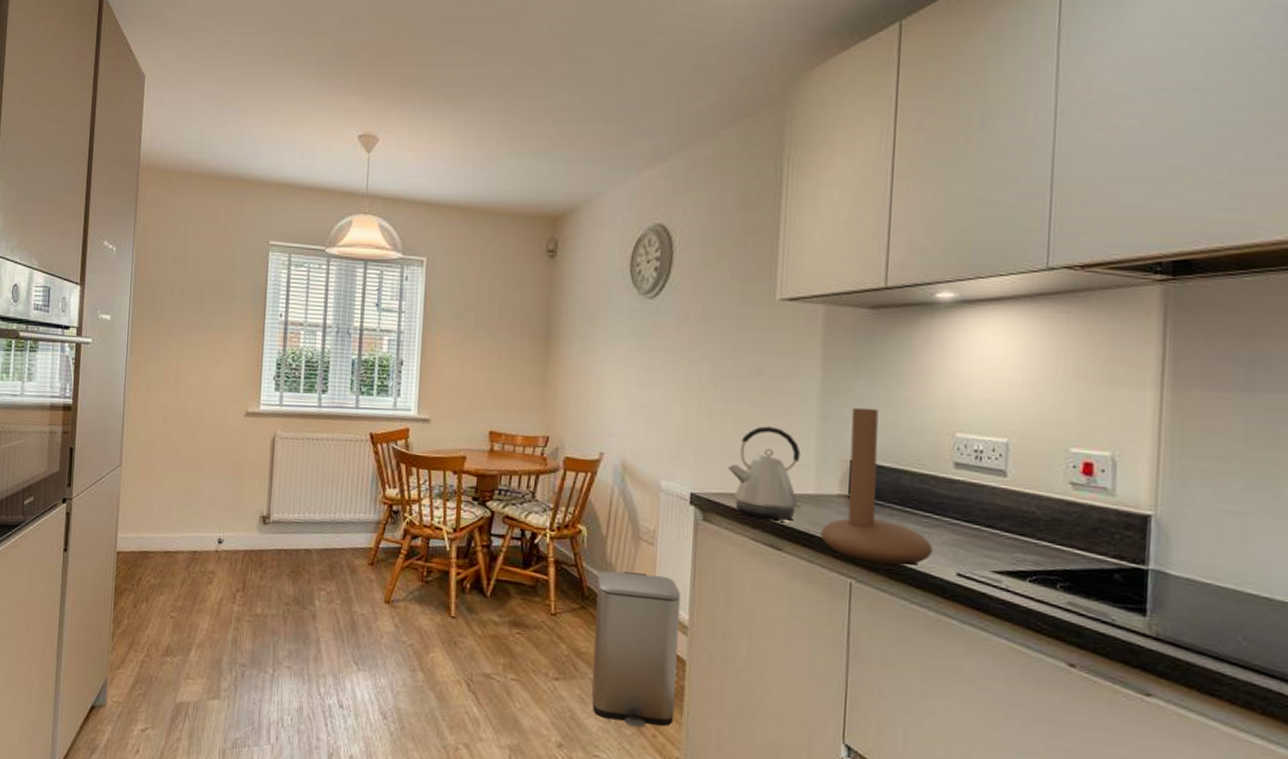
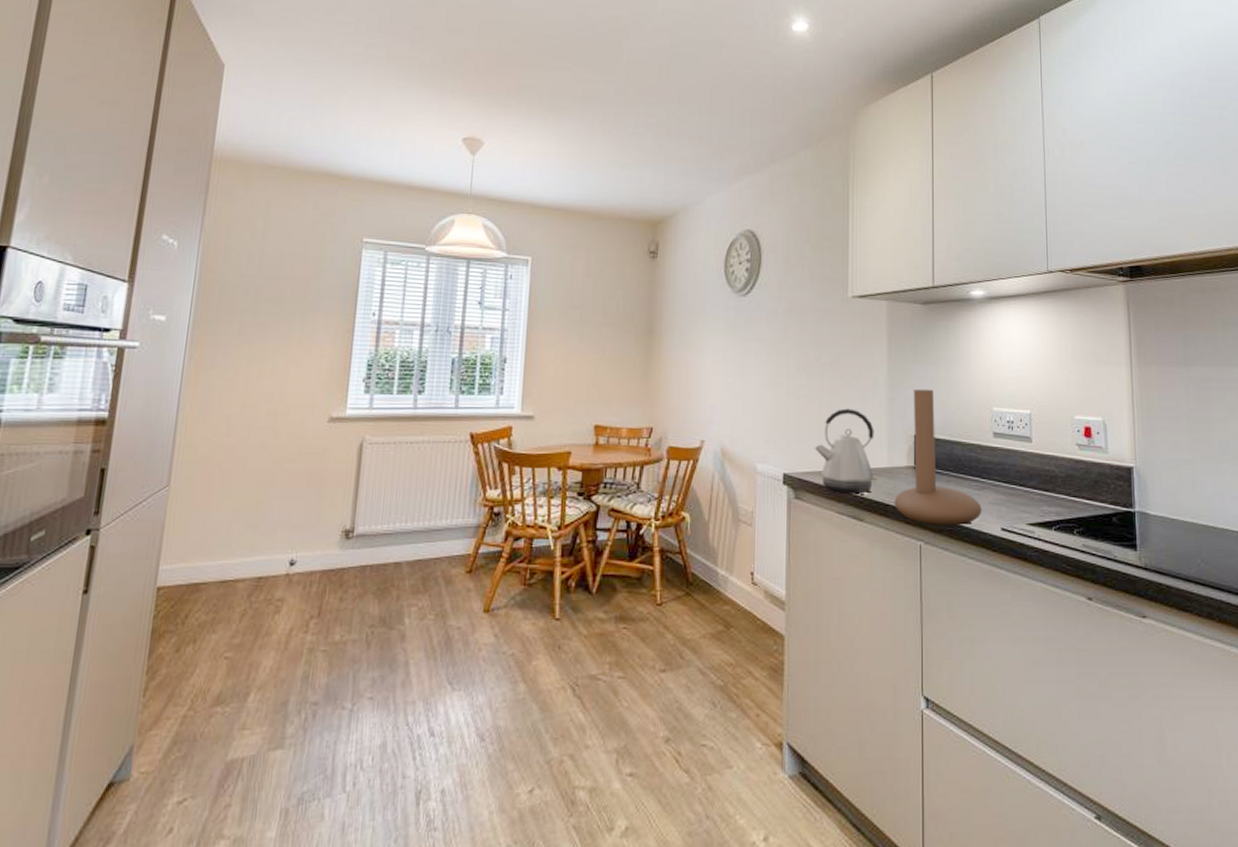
pedal bin: present [591,570,681,729] -> none [697,554,778,710]

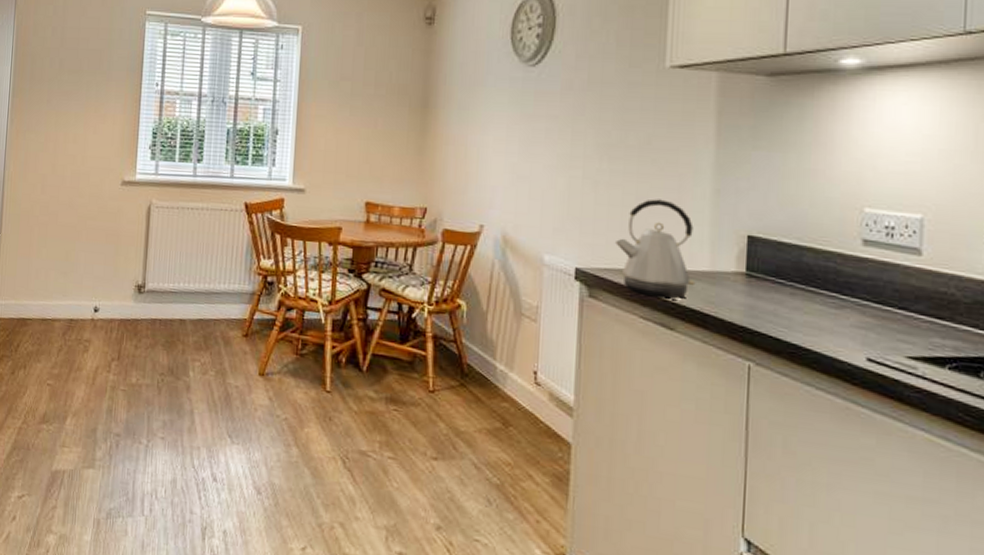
paper towel holder: present [894,388,982,527] -> none [716,179,840,350]

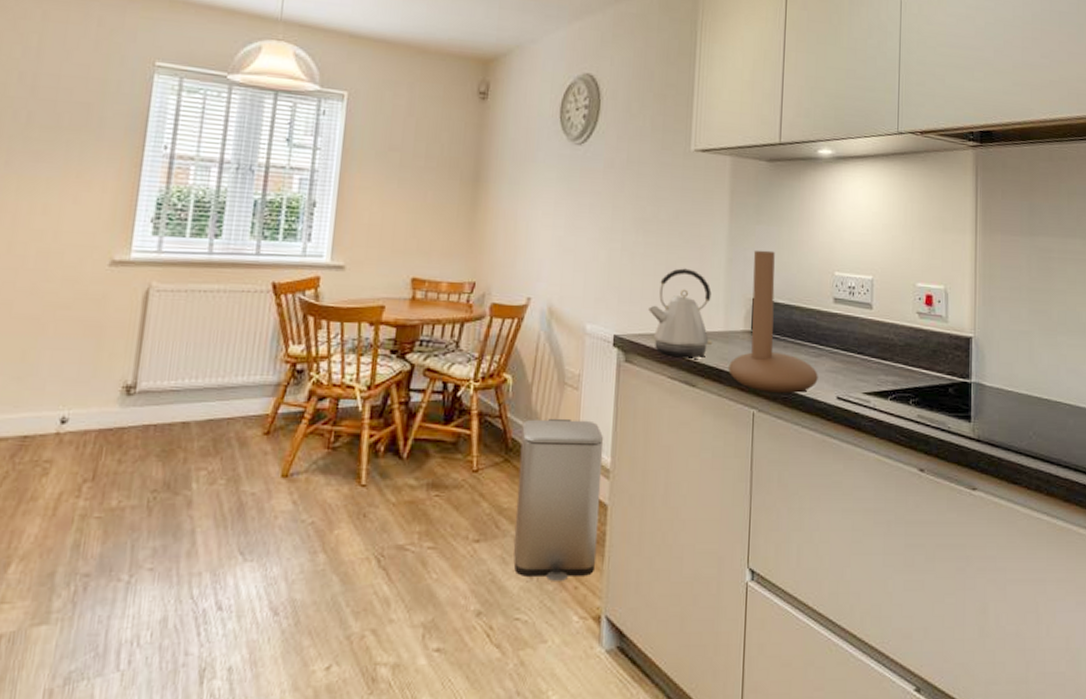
pedal bin: none [471,347,566,513] -> present [513,419,604,583]
paper towel holder: none [716,179,840,350] -> present [728,250,818,394]

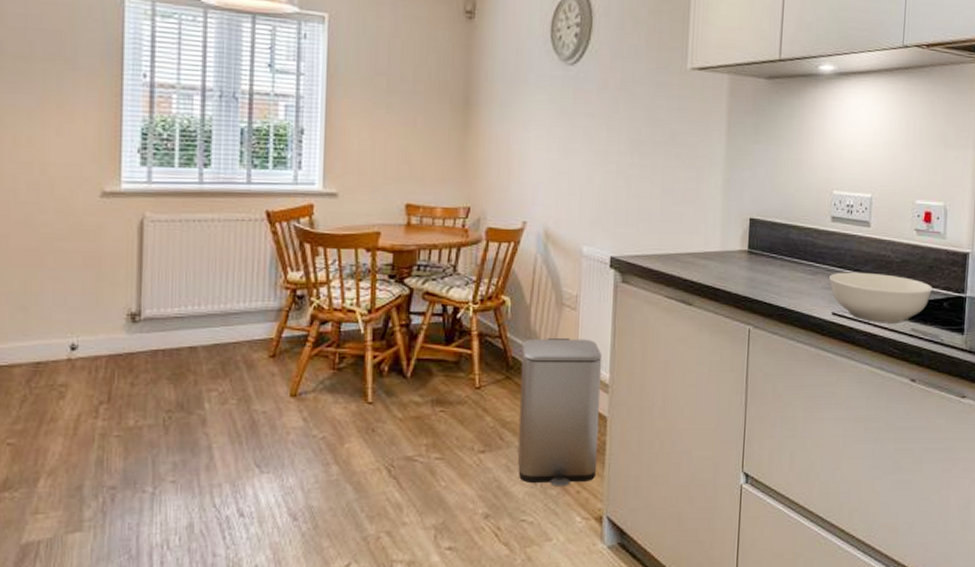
kettle: present [648,268,713,360] -> none [645,189,710,280]
paper towel holder: present [728,250,818,394] -> none [725,170,814,311]
bowl: none [833,354,938,410] -> present [829,272,933,324]

